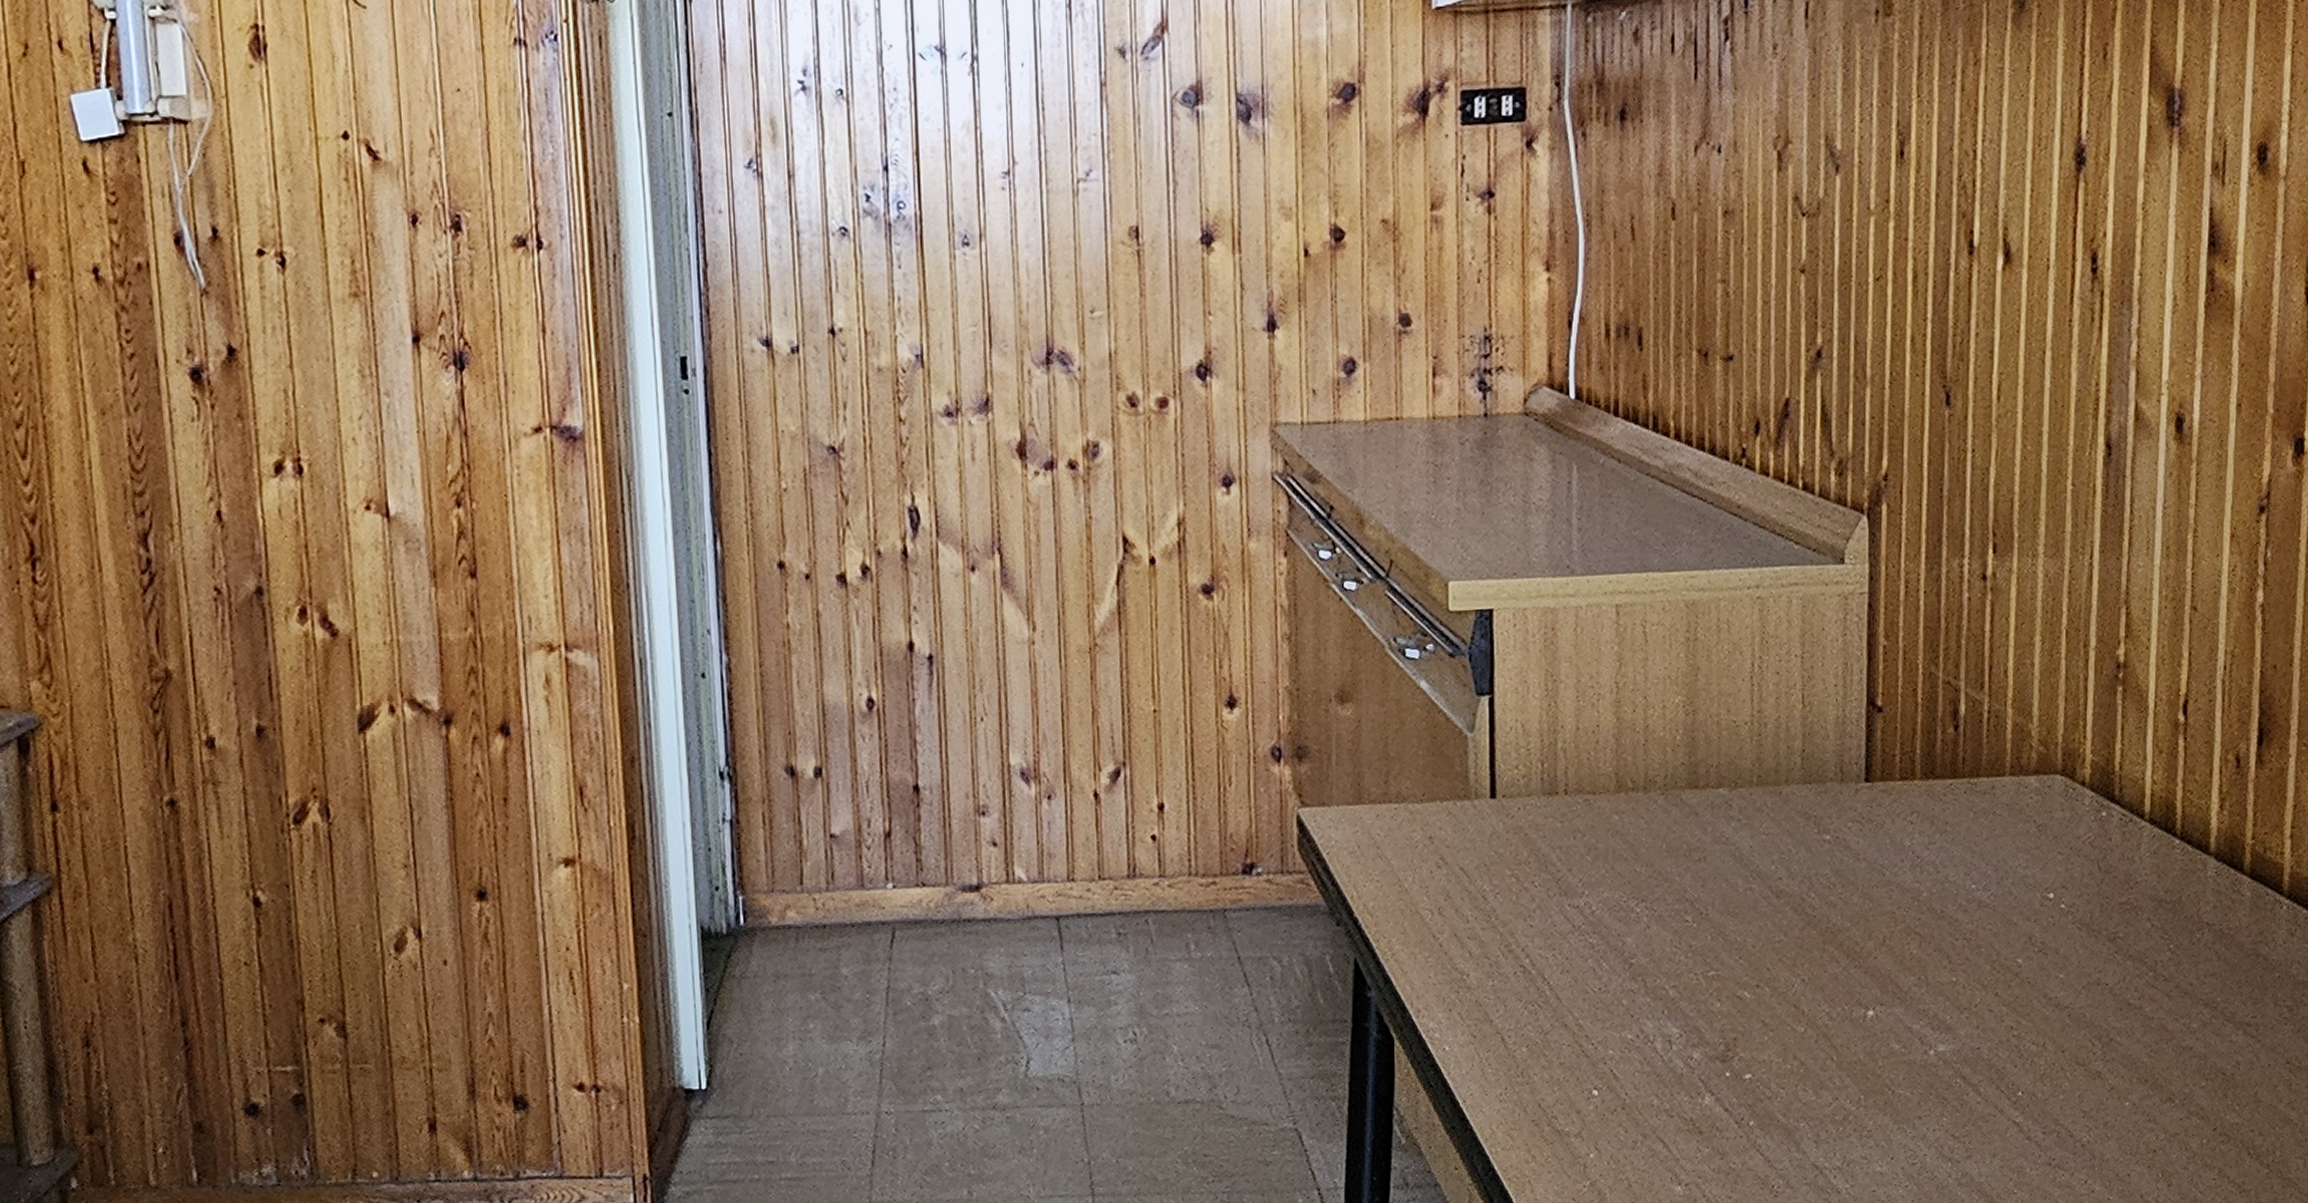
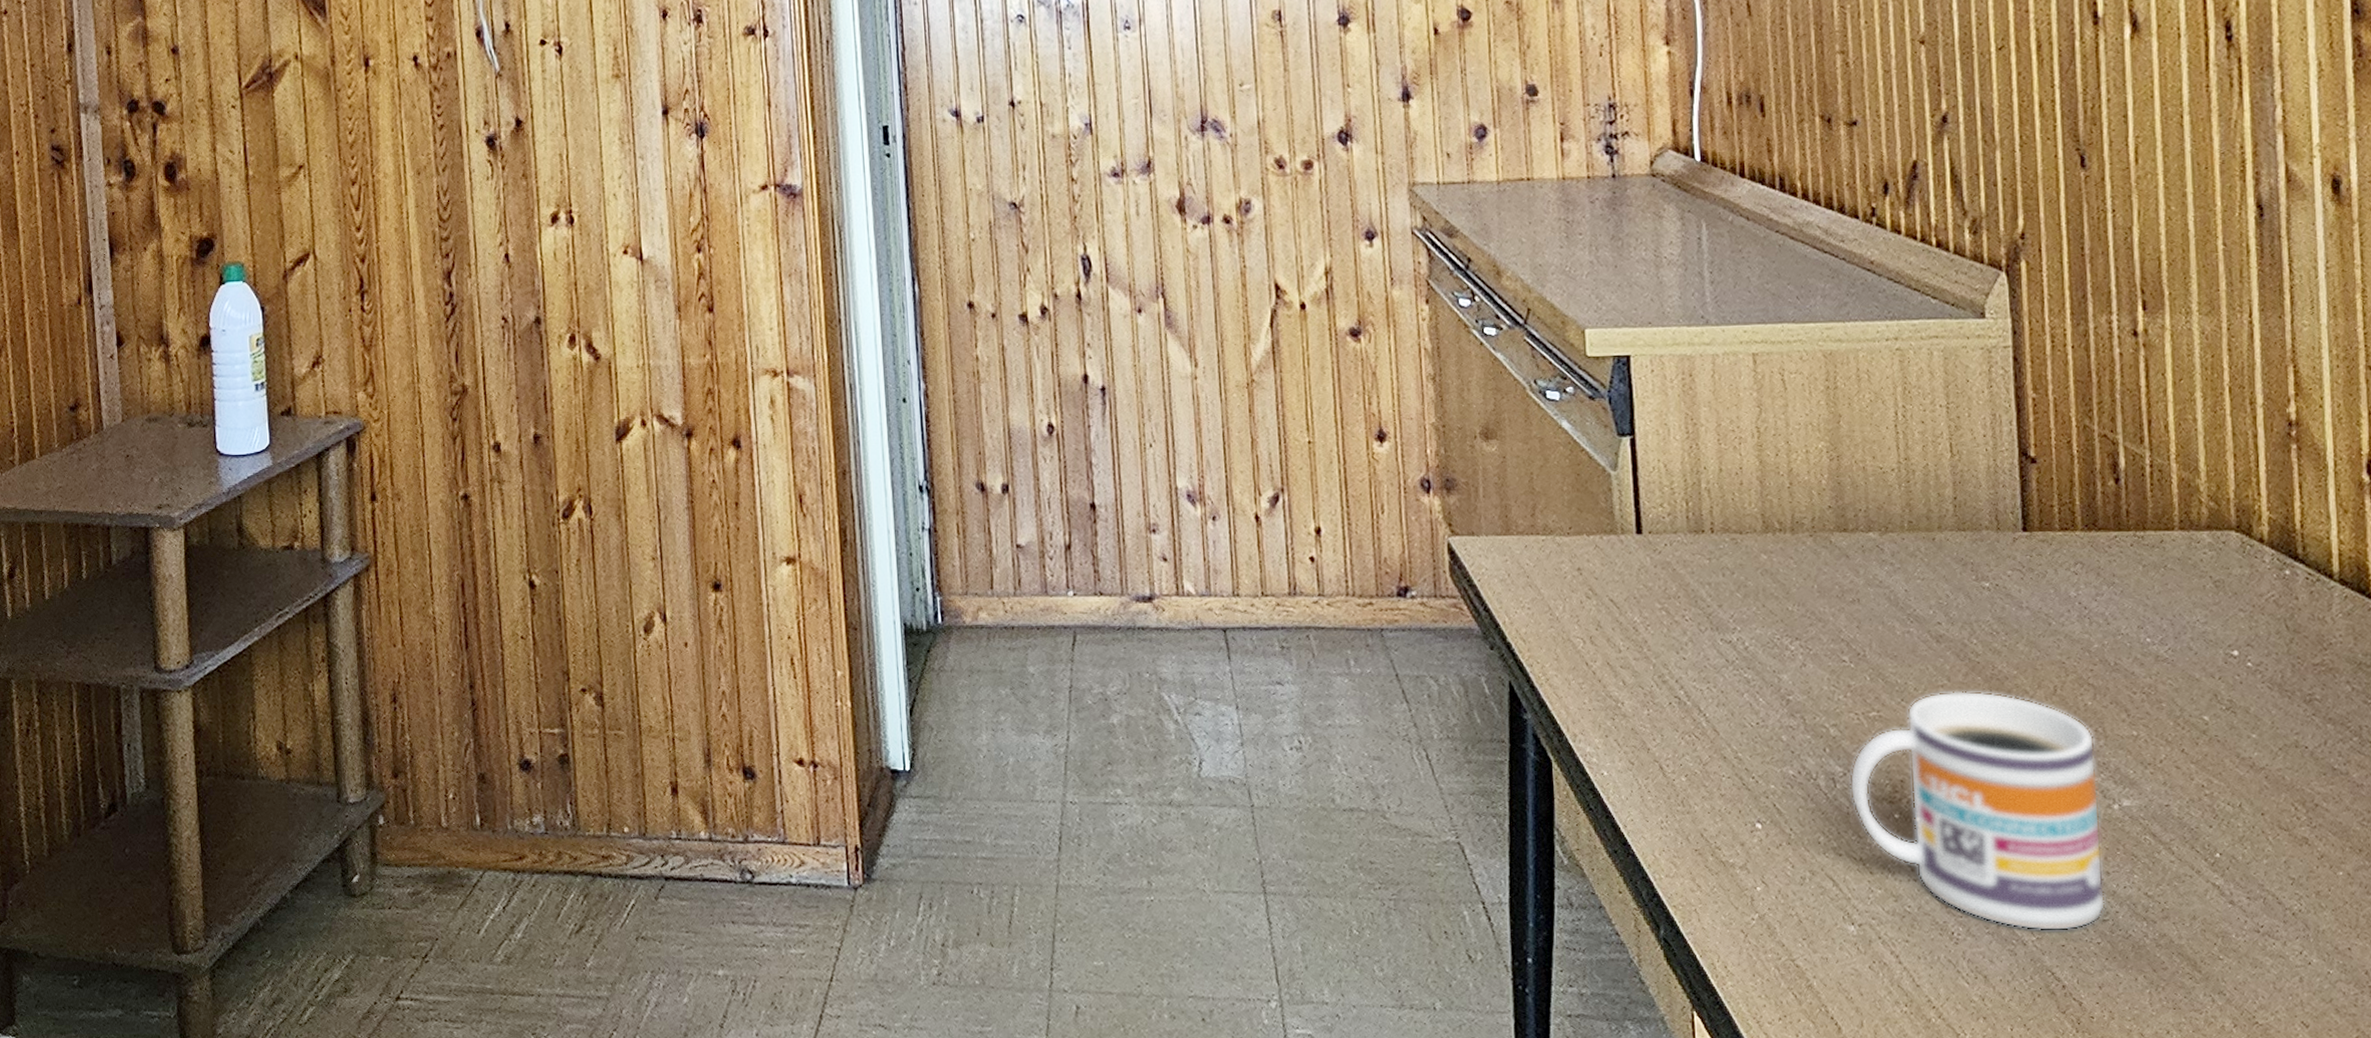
mug: none [1685,945,1917,1179] -> present [1849,691,2106,931]

